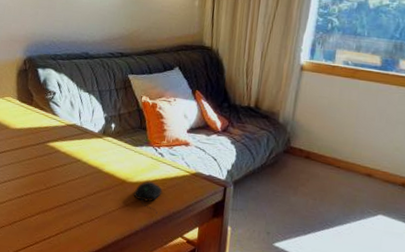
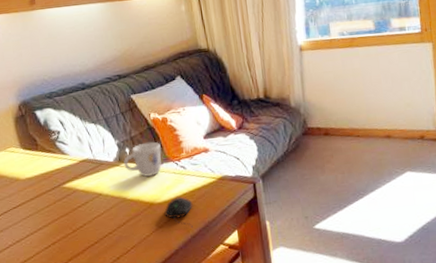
mug: none [107,122,145,156] -> present [123,141,162,178]

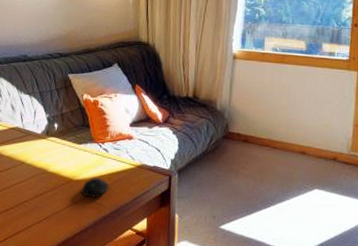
mug: present [123,141,162,178] -> none [50,121,88,154]

